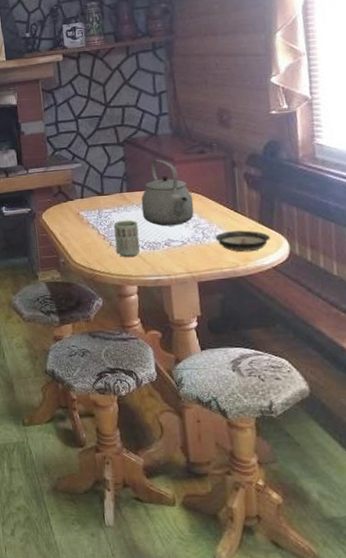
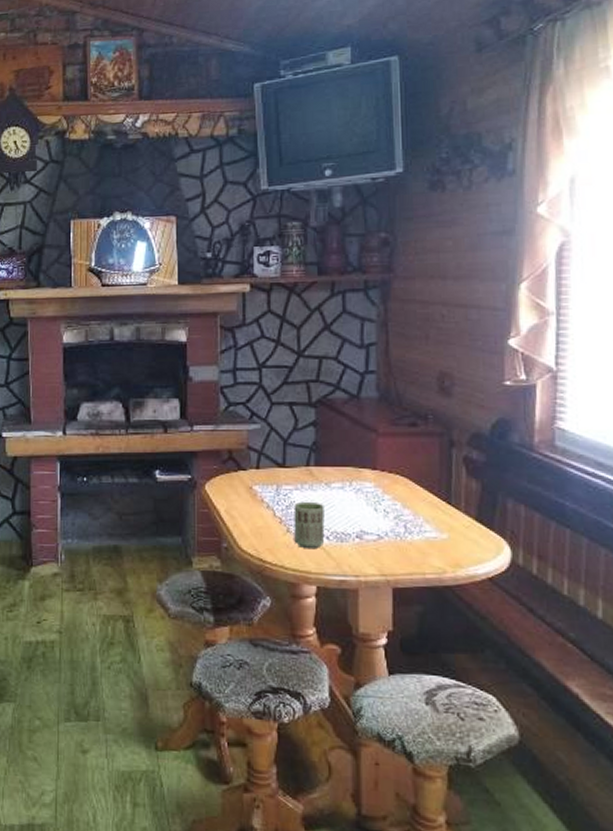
tea kettle: present [141,159,194,226] -> none [331,428,397,514]
saucer: present [215,230,271,253] -> none [419,528,490,556]

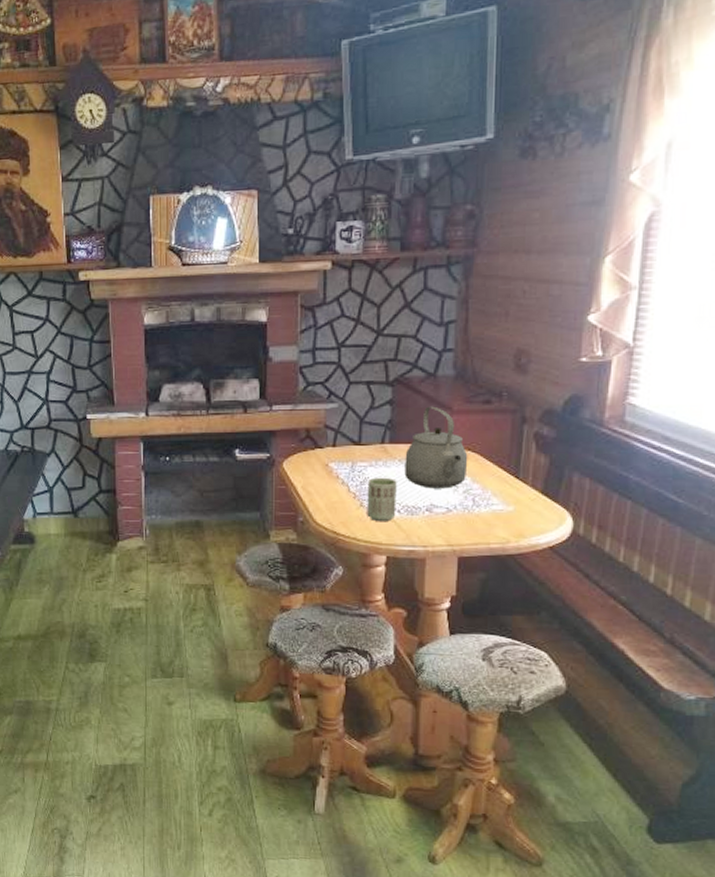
tea kettle: none [331,428,397,514] -> present [404,406,468,489]

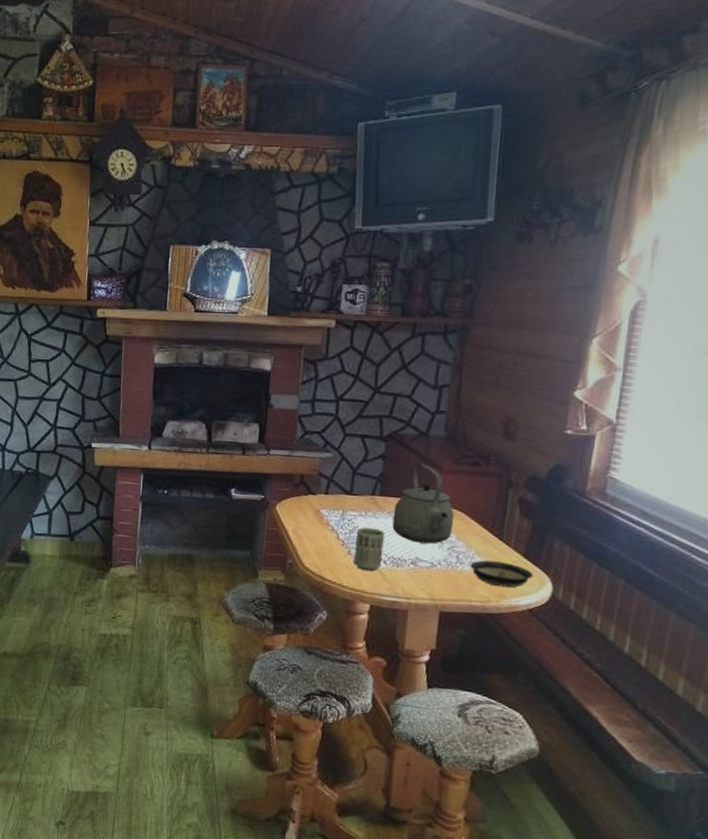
saucer: none [487,501,554,527] -> present [470,560,534,588]

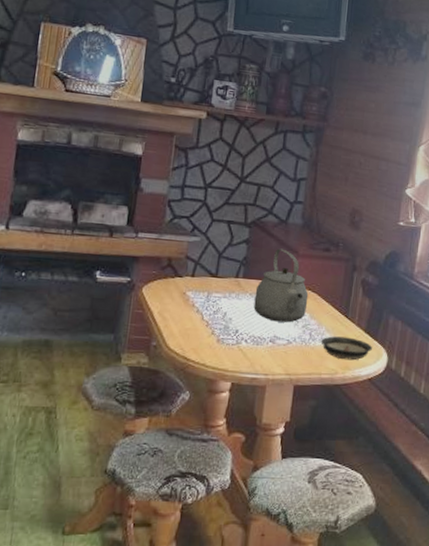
cup: present [354,528,385,571] -> none [217,309,246,350]

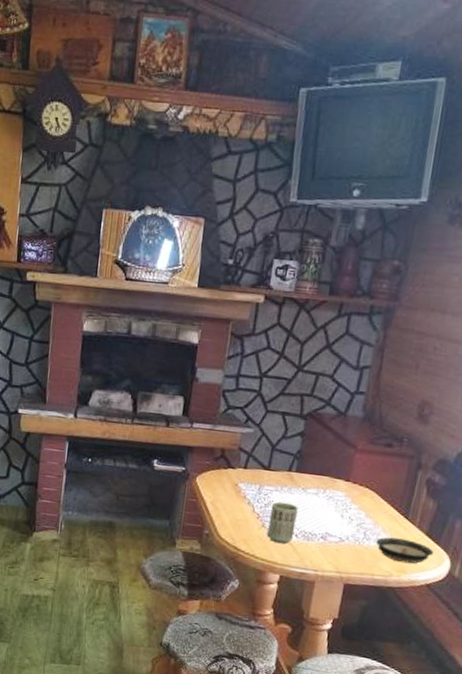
cup: none [217,309,246,350] -> present [267,502,298,543]
tea kettle: present [254,248,309,323] -> none [306,442,366,520]

